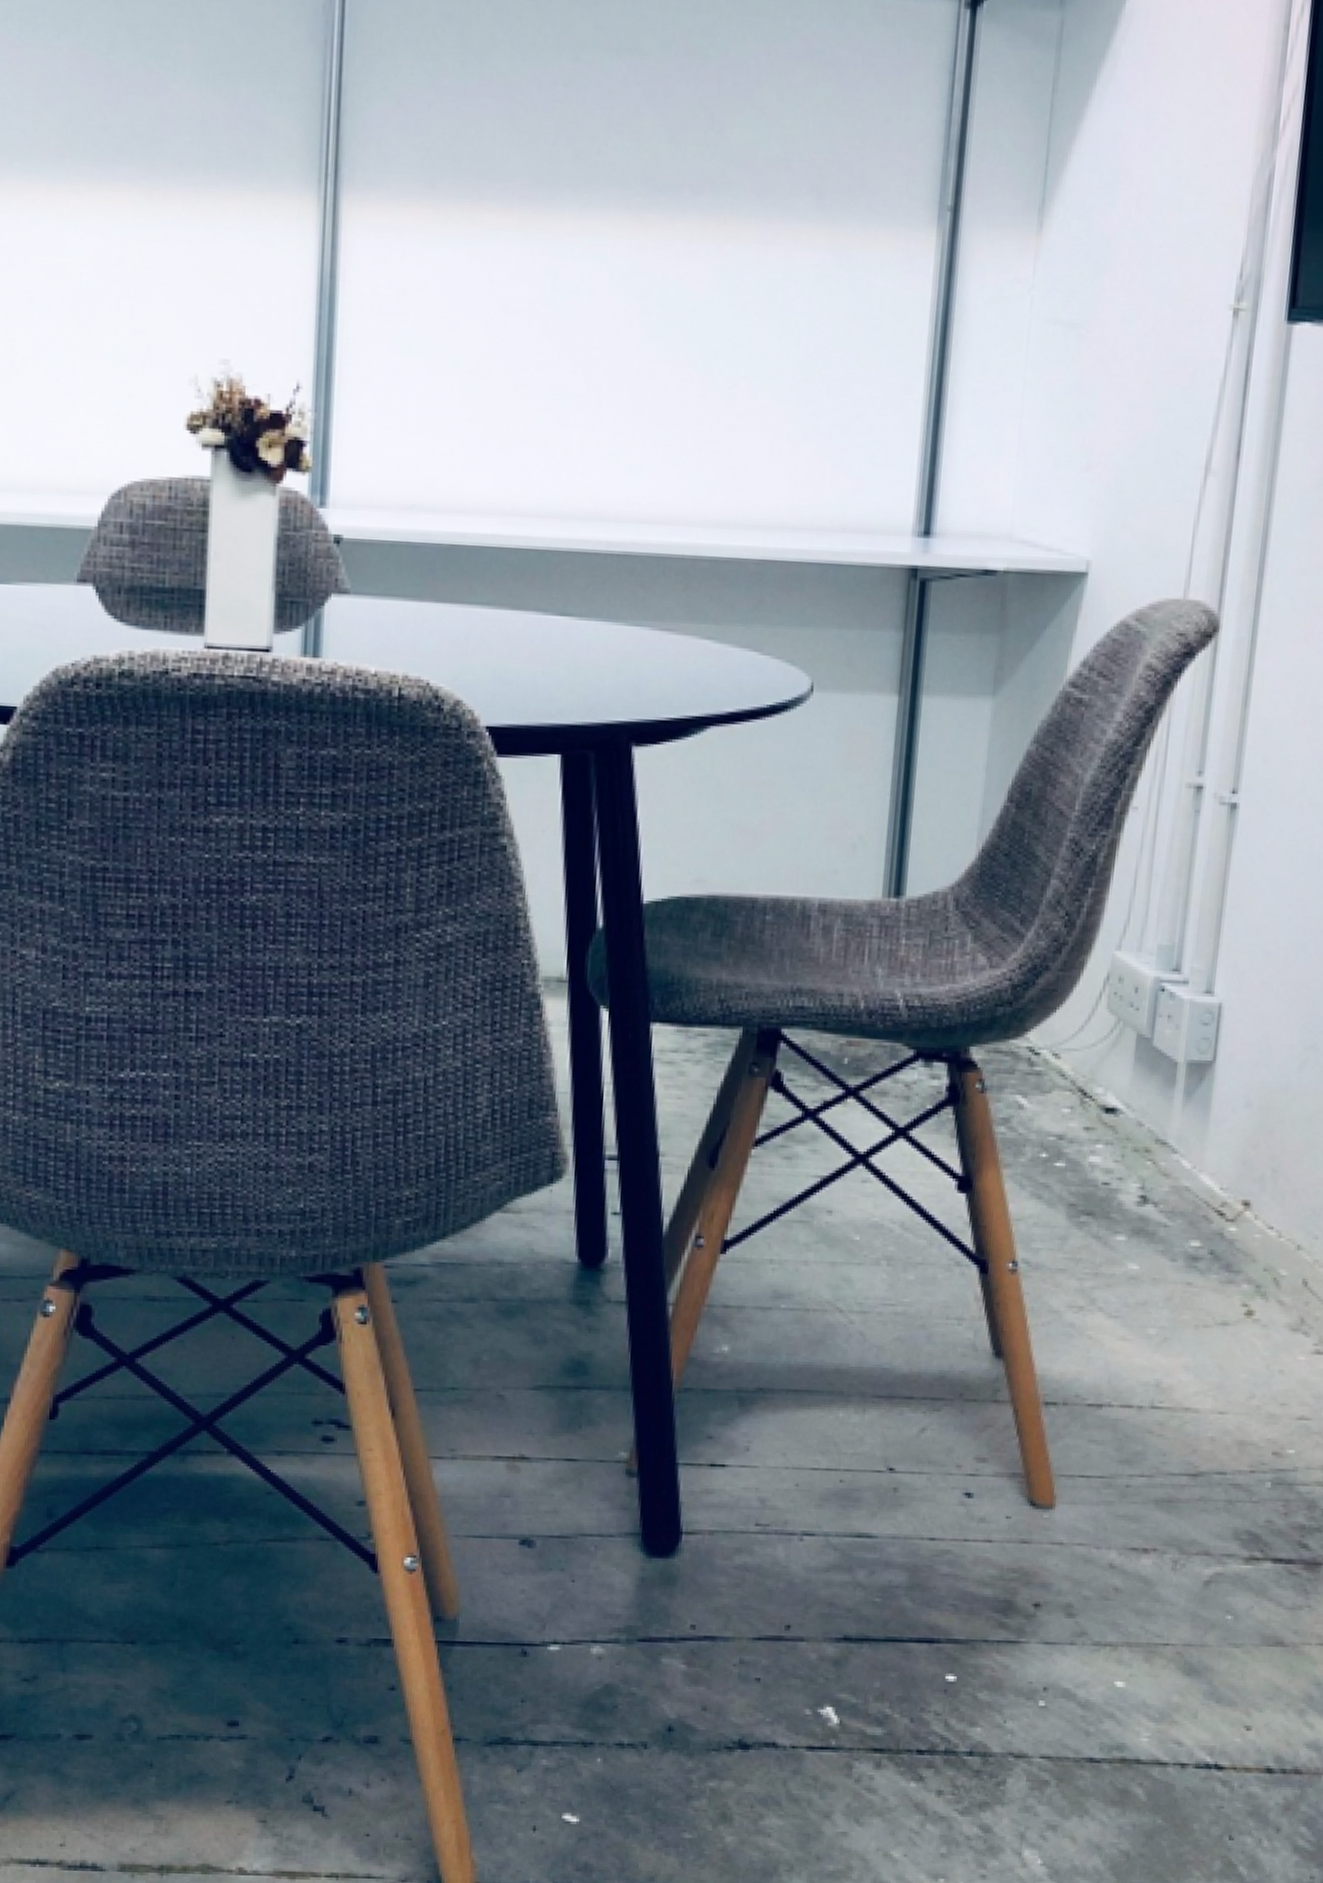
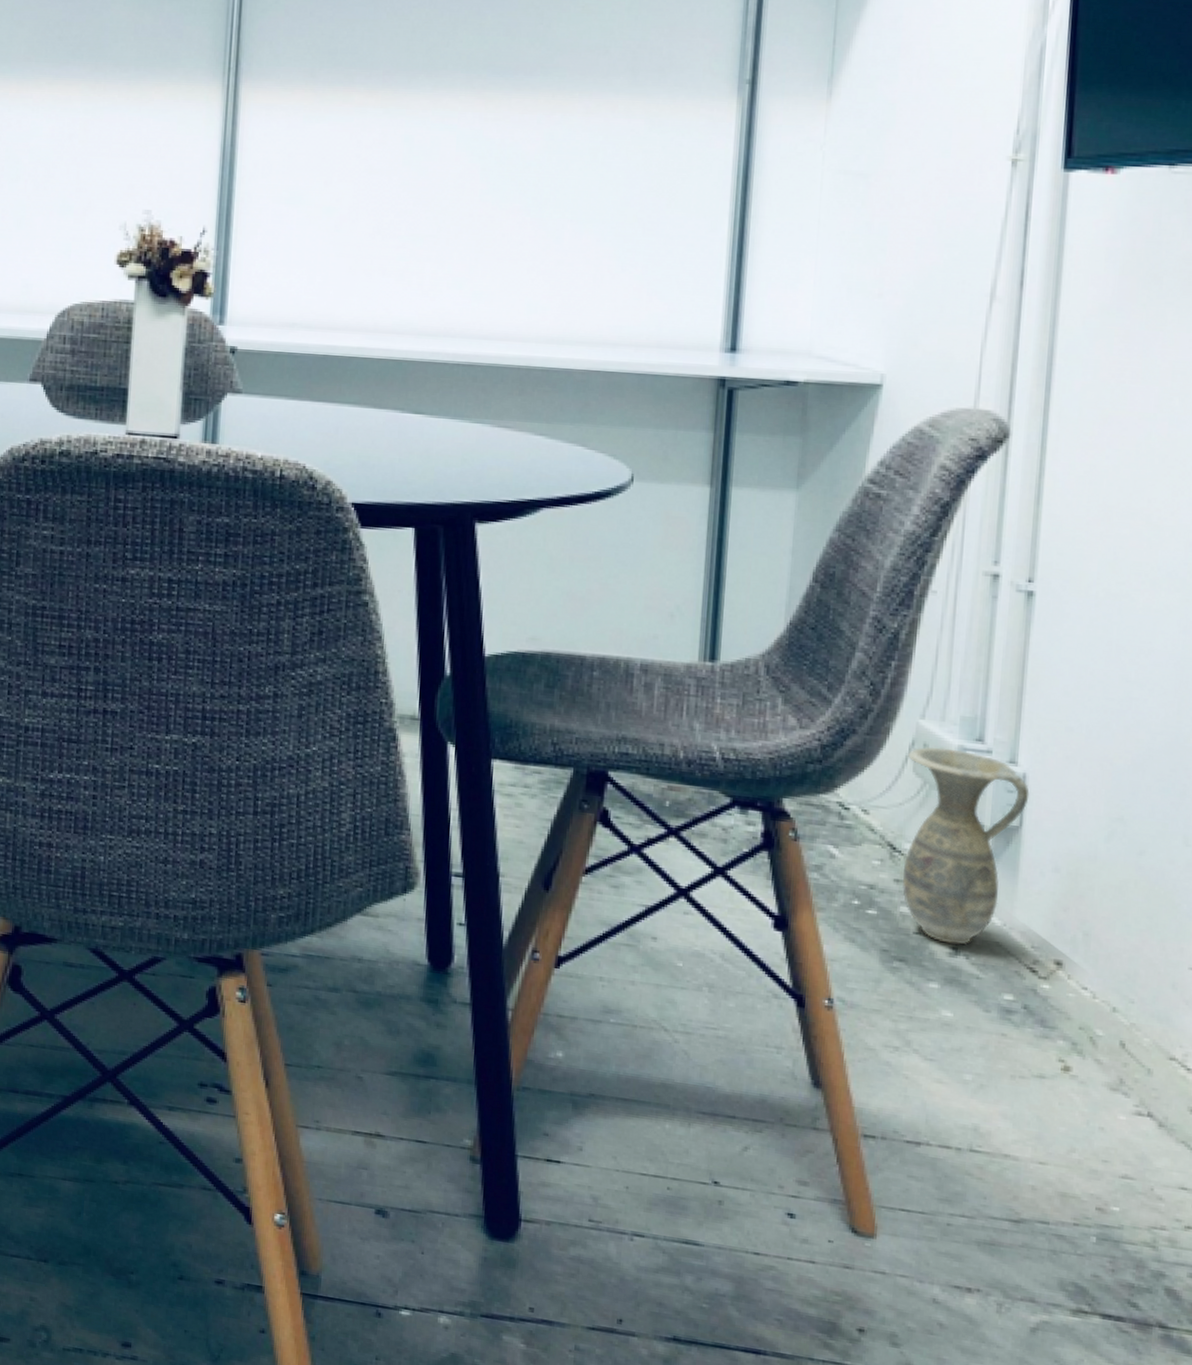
ceramic jug: none [1092,980,1225,1192] -> present [903,746,1030,945]

